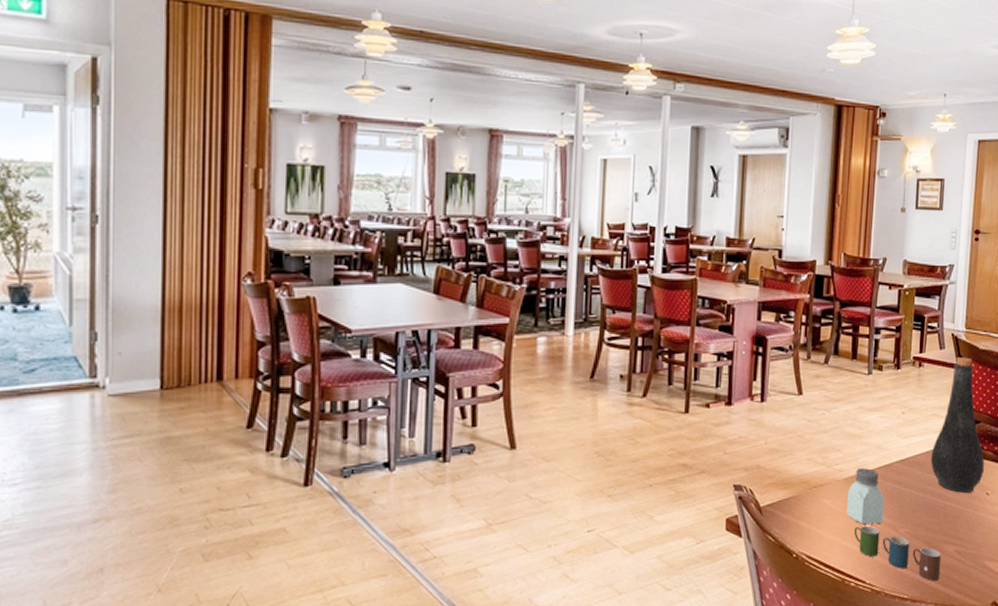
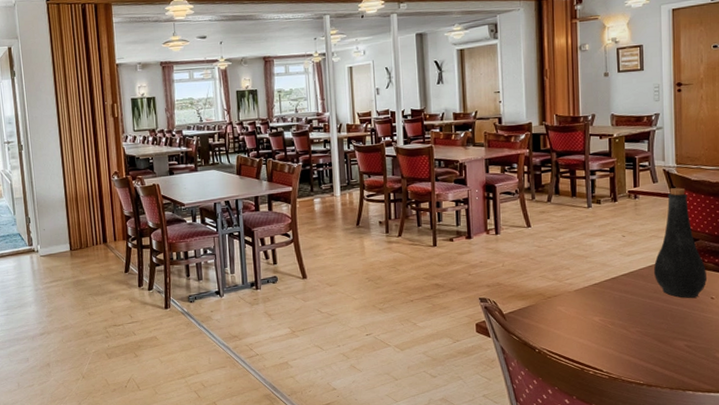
saltshaker: present [847,468,885,524] -> none [579,281,614,325]
cup: present [854,525,942,581] -> none [588,326,673,370]

